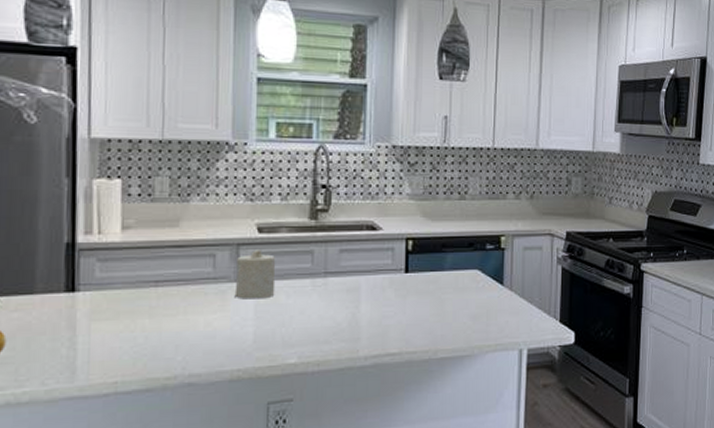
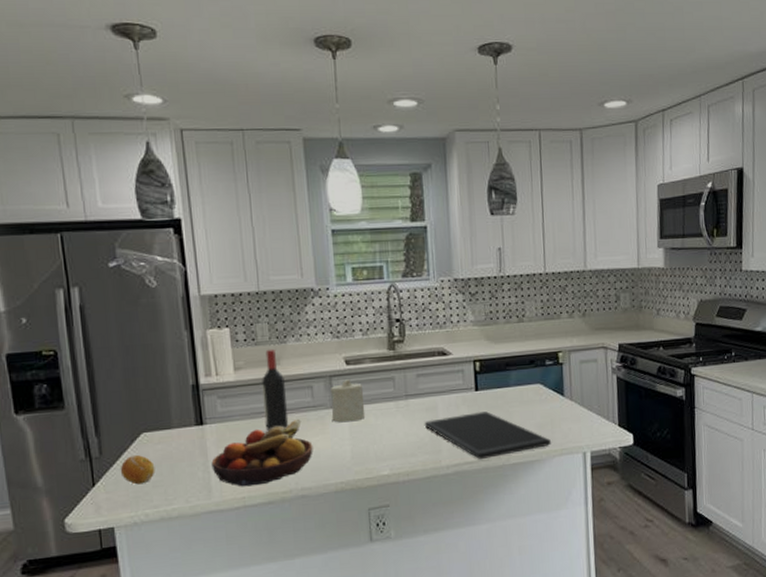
fruit bowl: none [79,293,208,370] -> present [211,420,313,487]
wine bottle: none [152,207,183,305] -> present [262,349,289,432]
cutting board: none [343,297,485,352] -> present [424,411,551,460]

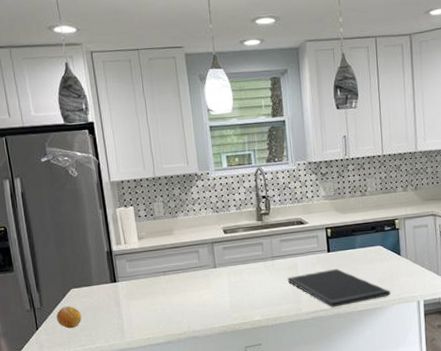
fruit bowl: present [211,420,313,487] -> none [123,277,201,330]
wine bottle: present [262,349,289,432] -> none [159,222,182,287]
candle: present [331,379,366,423] -> none [213,245,241,279]

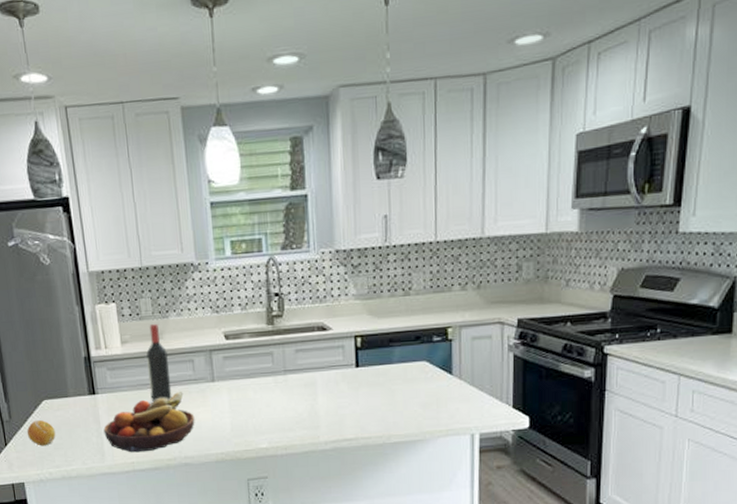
fruit bowl: none [123,277,201,330] -> present [103,392,195,453]
wine bottle: none [159,222,182,287] -> present [146,323,172,403]
cutting board: present [287,269,390,308] -> none [302,389,436,438]

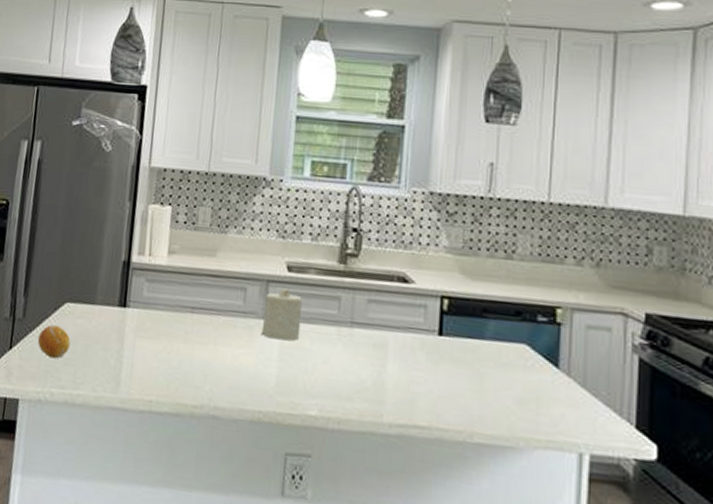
fruit bowl: present [103,392,195,453] -> none [125,323,235,391]
wine bottle: present [146,323,172,403] -> none [188,237,218,332]
candle: none [211,354,245,396] -> present [261,288,303,341]

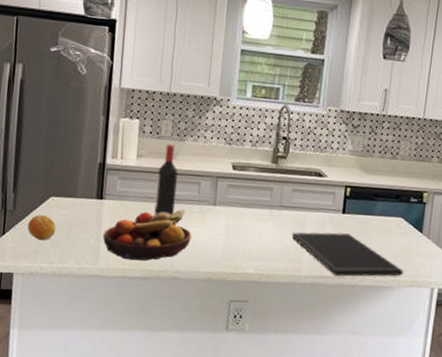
fruit bowl: none [125,323,235,391] -> present [103,210,192,261]
wine bottle: none [188,237,218,332] -> present [154,144,178,216]
candle: present [261,288,303,341] -> none [212,182,244,221]
cutting board: none [368,359,533,432] -> present [291,232,403,277]

